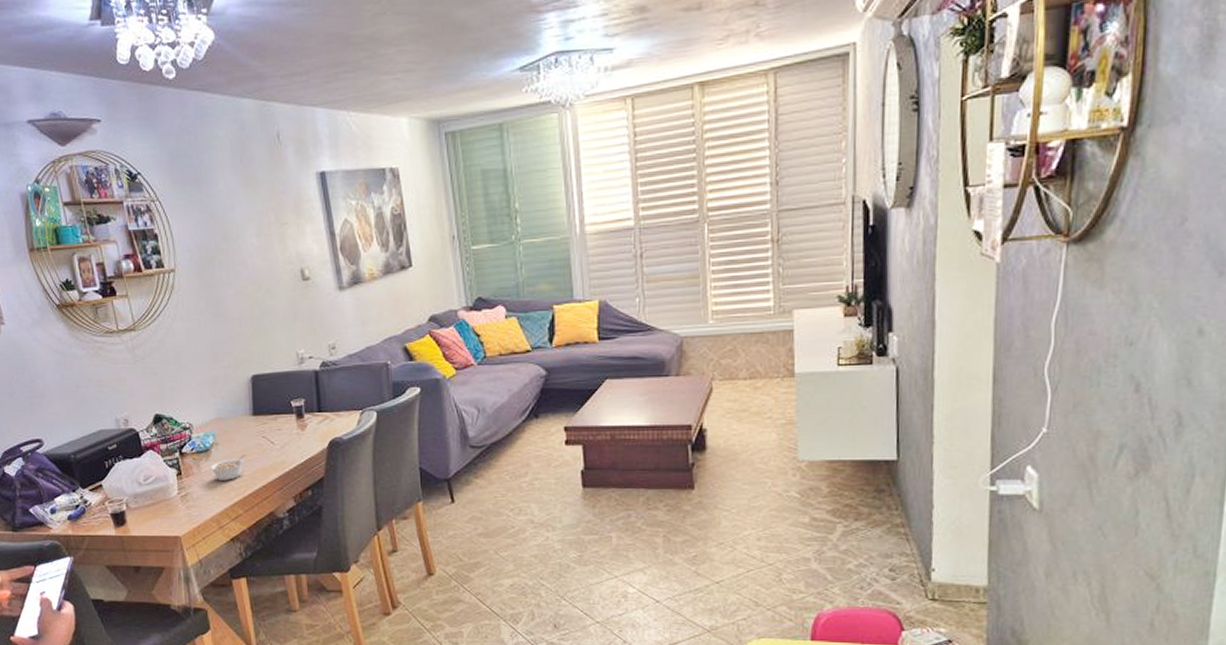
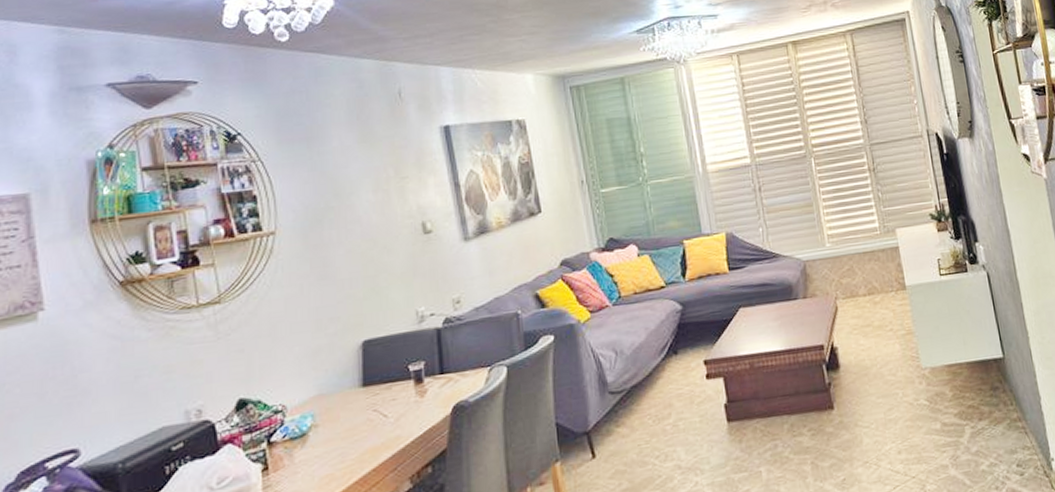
legume: present [210,454,246,481] -> none [306,434,352,471]

